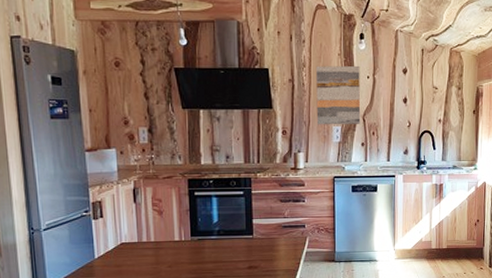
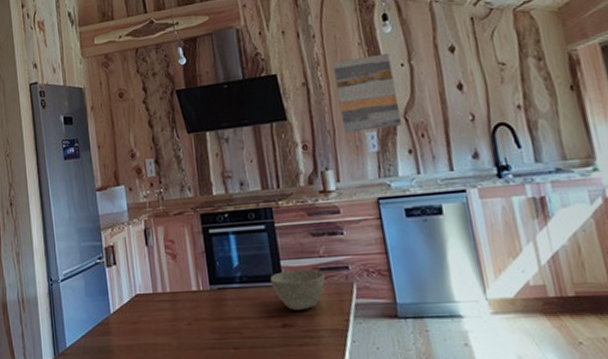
bowl: none [243,226,286,257] -> present [270,269,325,311]

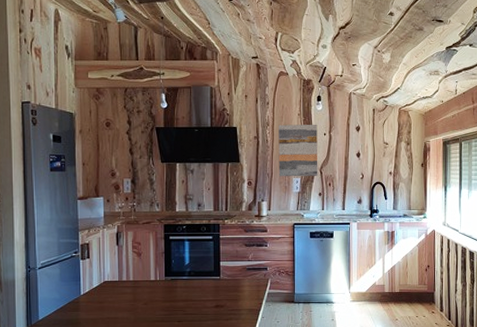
bowl: present [270,269,325,311] -> none [211,268,250,297]

